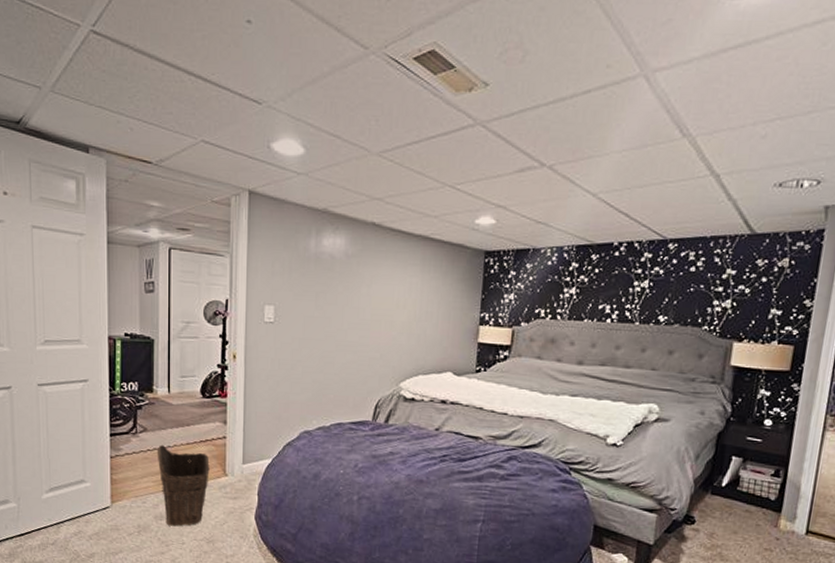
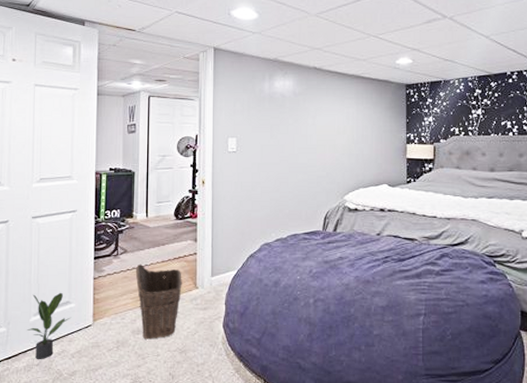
potted plant: none [39,469,87,539] -> present [27,292,72,359]

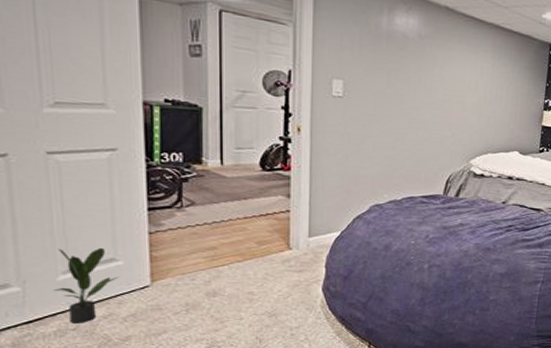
wicker basket: present [135,263,182,339] -> none [208,218,271,302]

